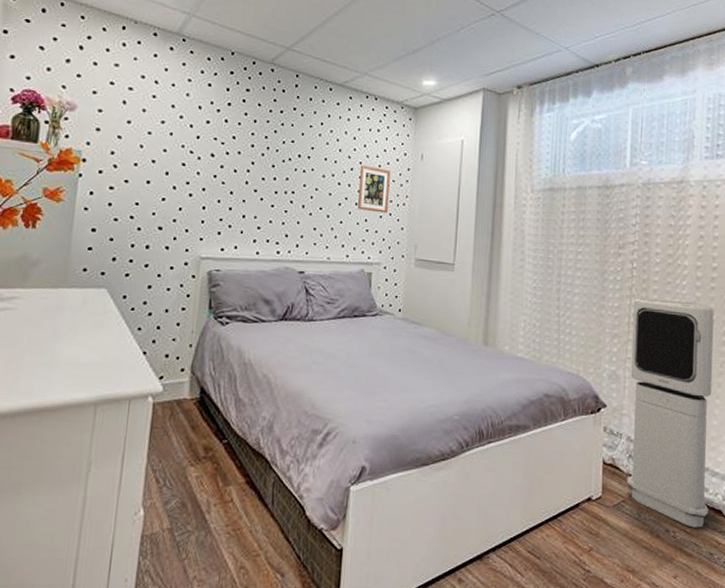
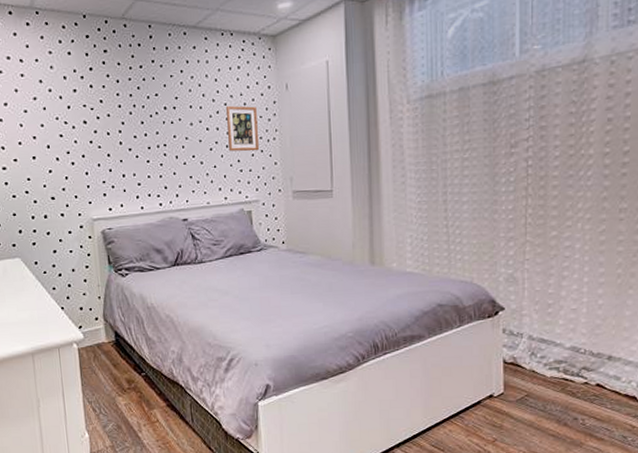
air purifier: present [626,298,714,528] -> none [529,192,626,415]

